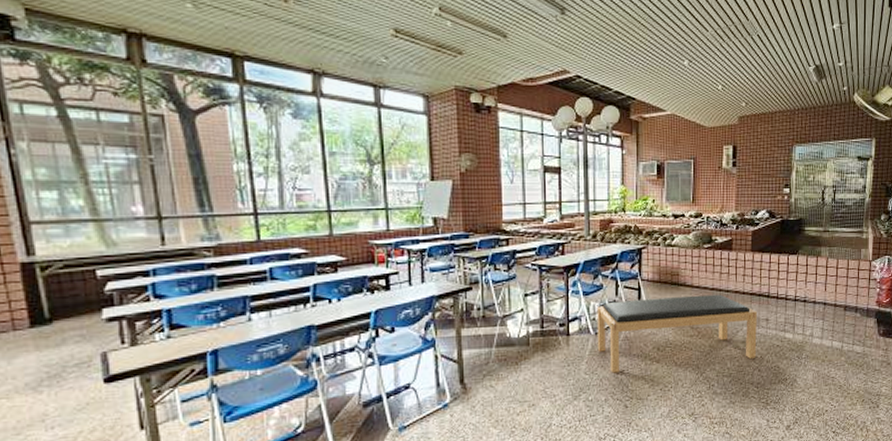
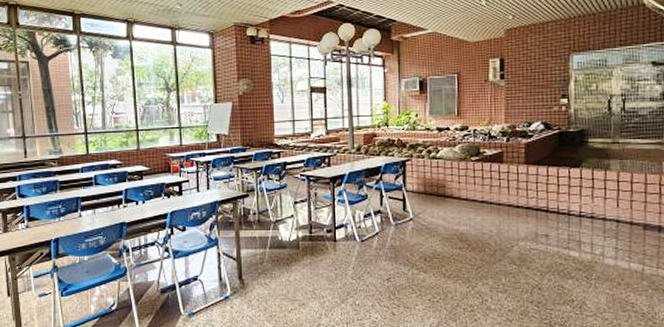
bench: present [597,294,758,373] -> none [362,207,536,280]

